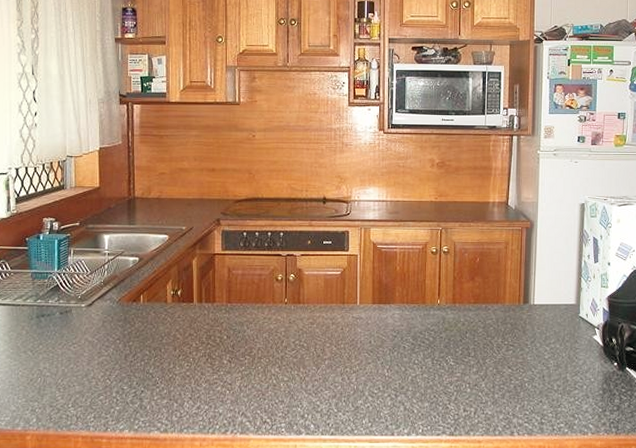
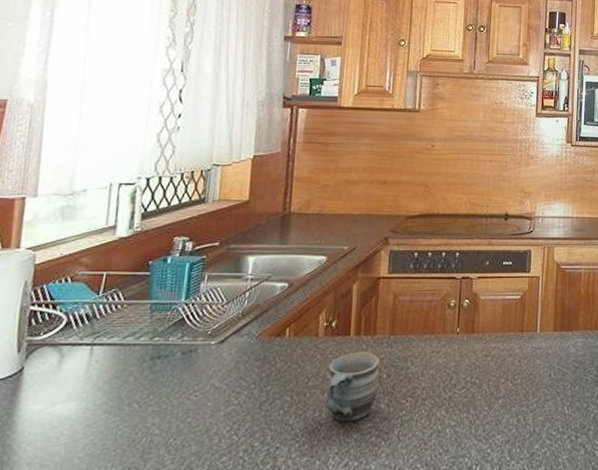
mug: none [178,316,221,374] -> present [326,351,380,423]

